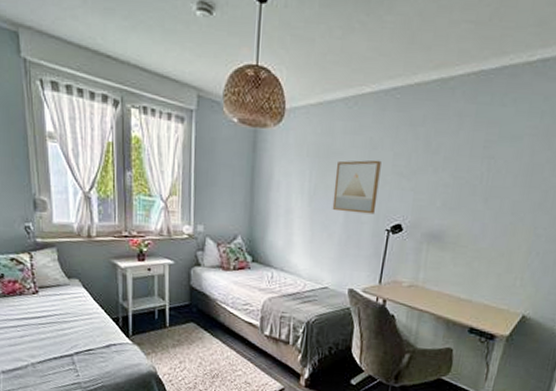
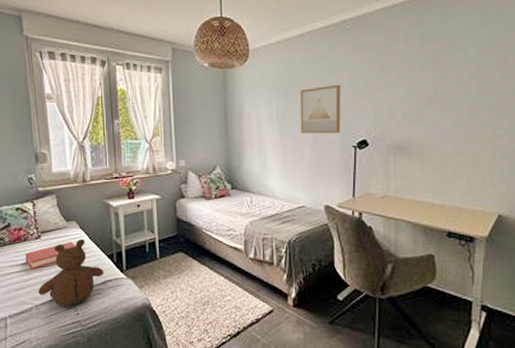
hardback book: none [21,299,78,326] -> present [25,241,77,270]
teddy bear: none [35,298,108,368] -> present [38,238,104,307]

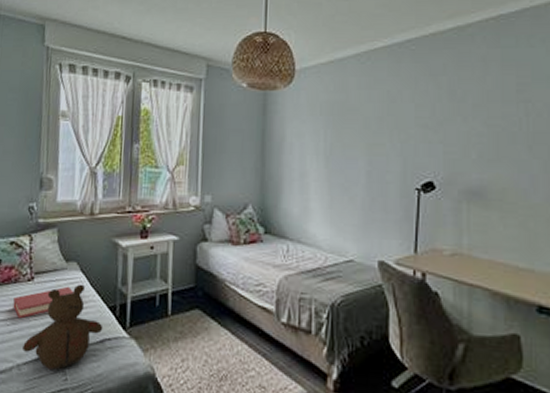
wall art: present [300,84,341,134] -> none [351,113,402,172]

